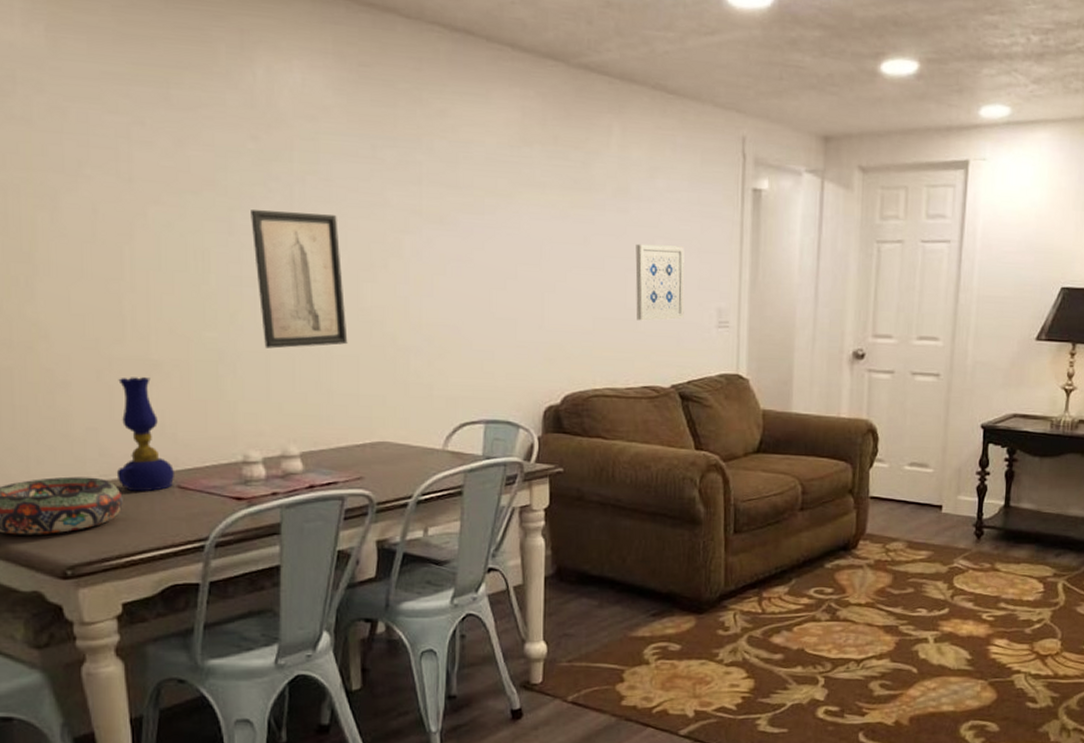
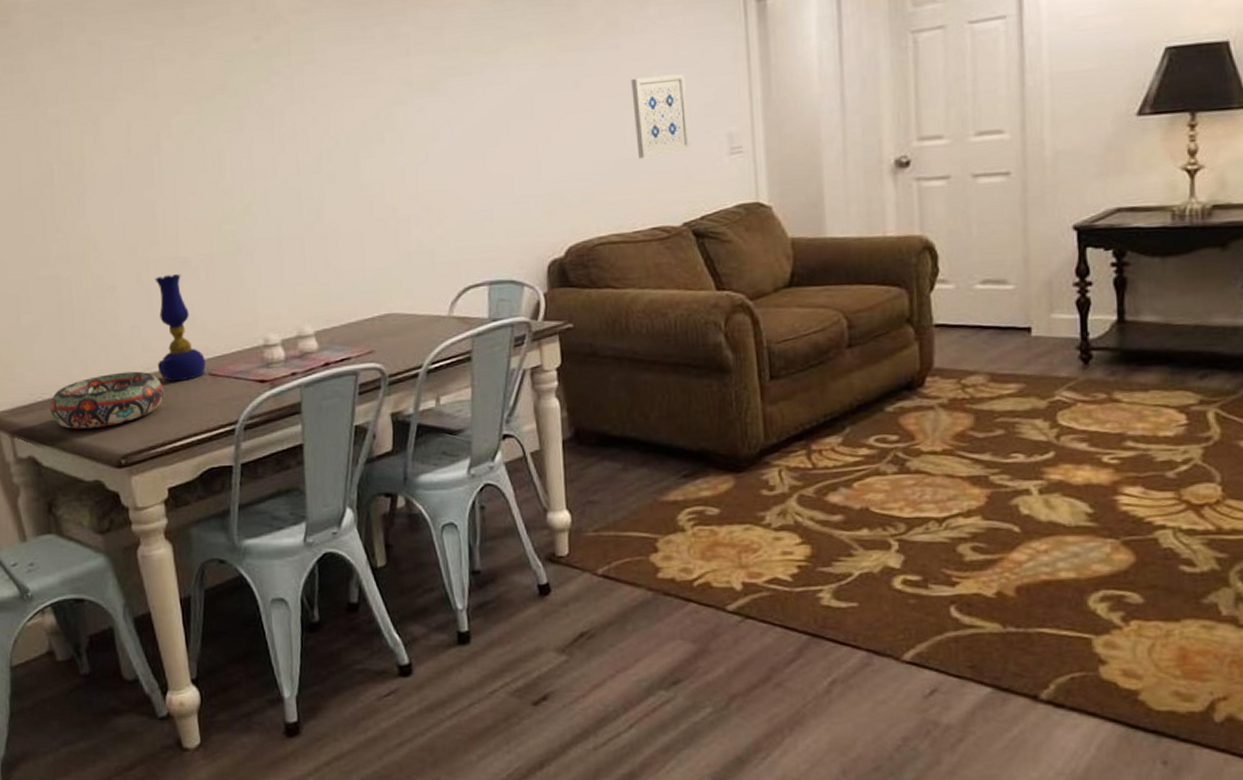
wall art: present [251,210,348,349] -> none [257,98,351,234]

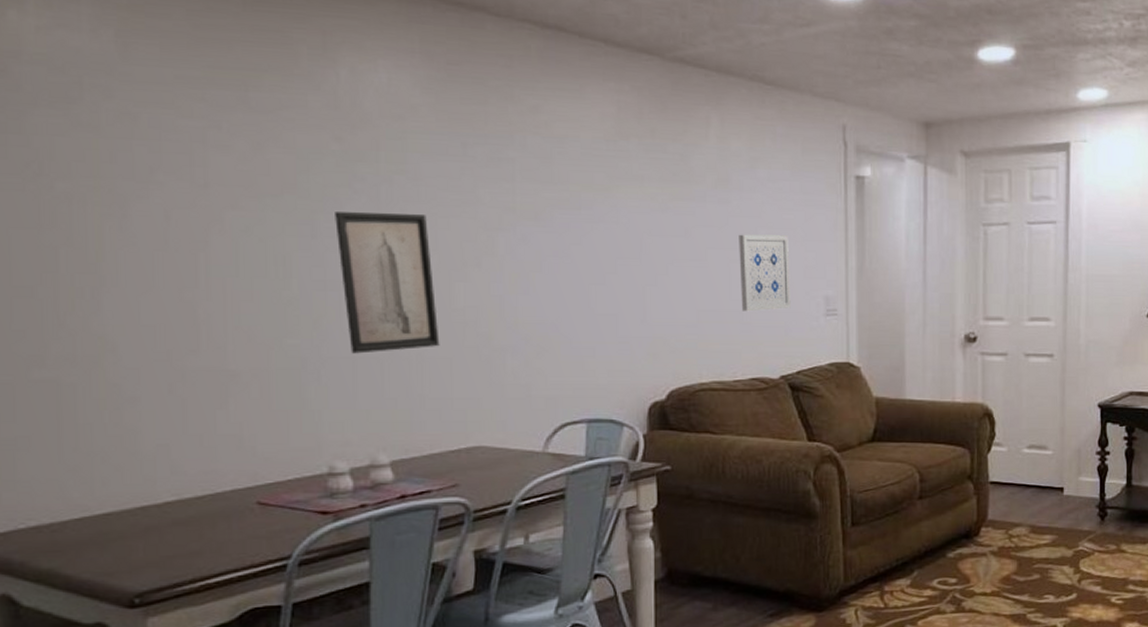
decorative bowl: present [49,371,164,430] -> none [36,496,197,563]
oil lamp: present [155,274,206,382] -> none [190,389,253,511]
wall art: none [257,98,351,234] -> present [335,212,440,354]

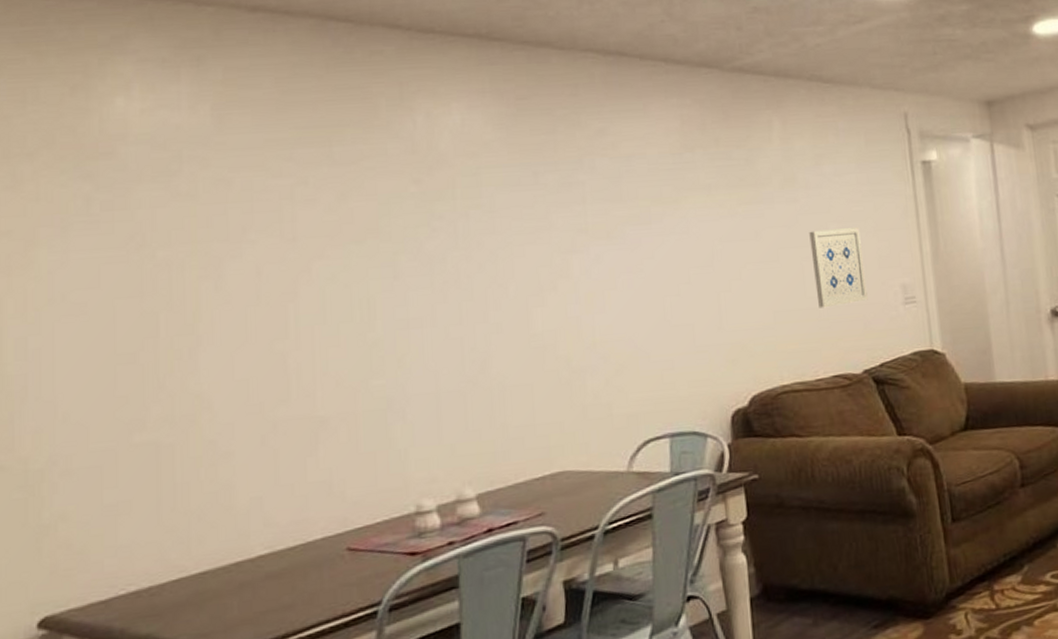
wall art: present [335,212,440,354] -> none [415,245,520,389]

